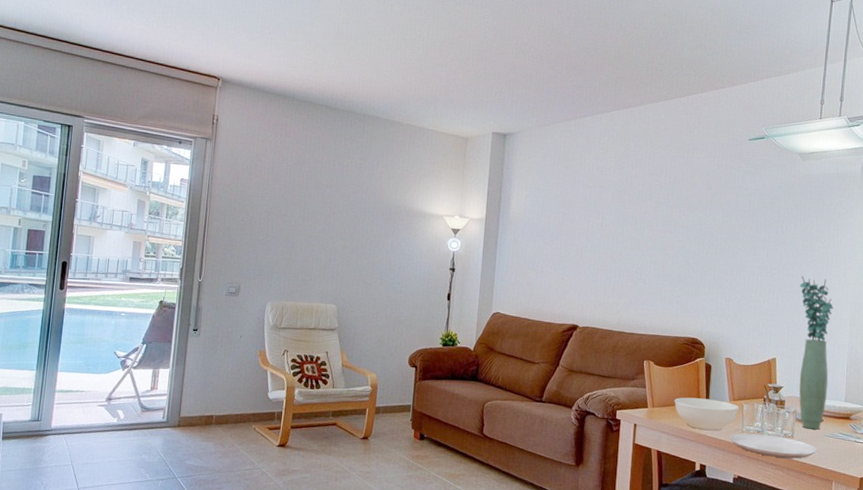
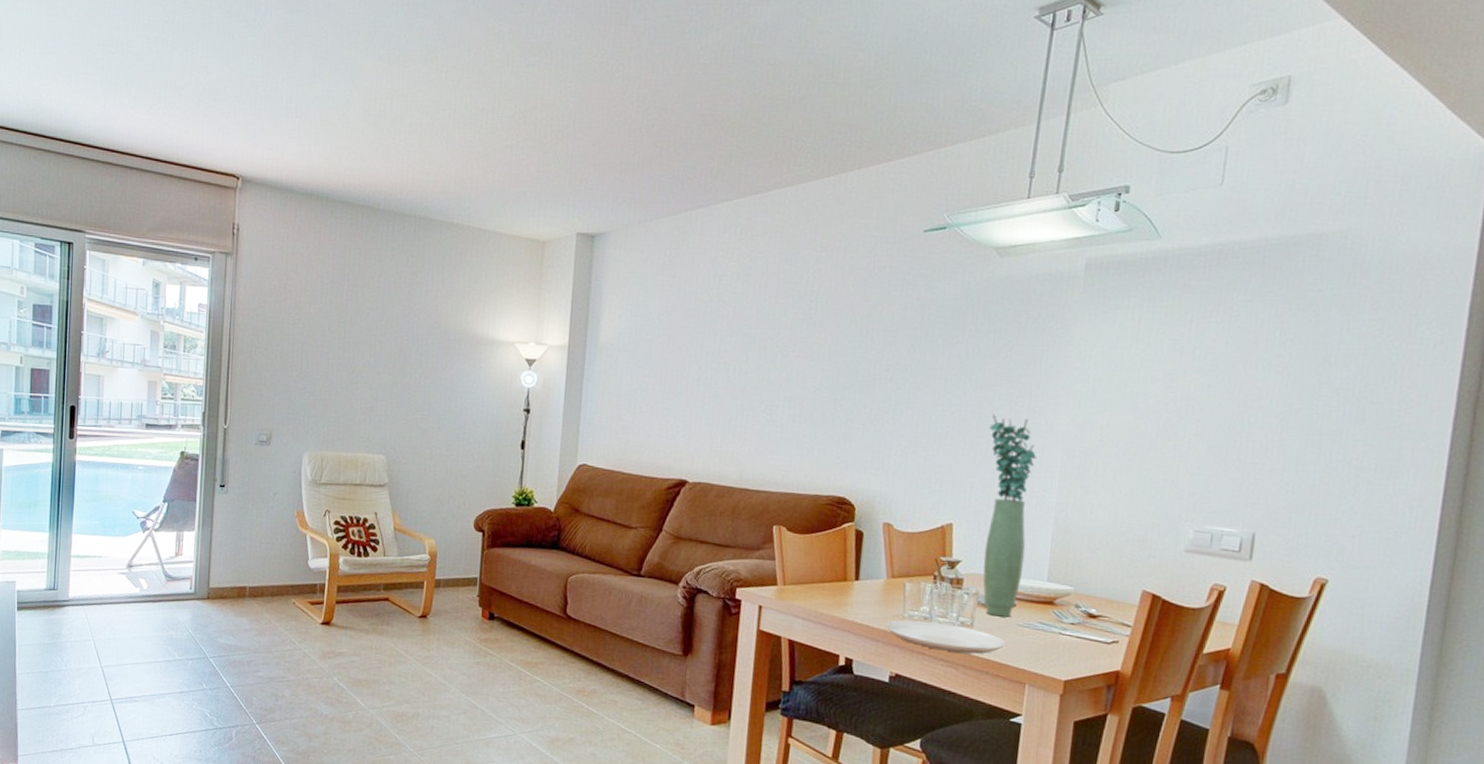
bowl: present [674,397,740,431] -> none [812,572,901,617]

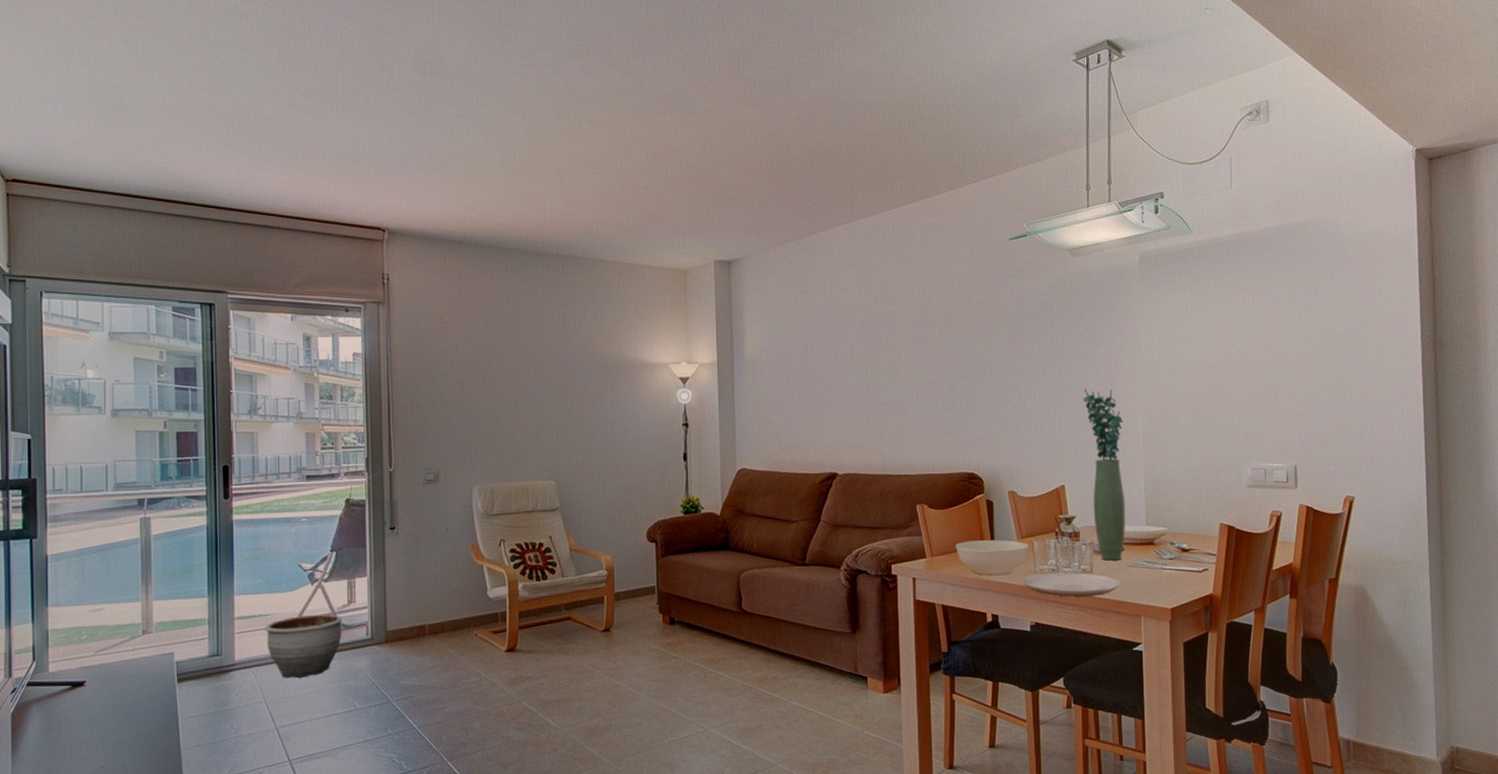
planter pot: none [97,561,170,622] -> present [264,614,343,678]
bowl: none [812,572,901,617] -> present [955,540,1030,576]

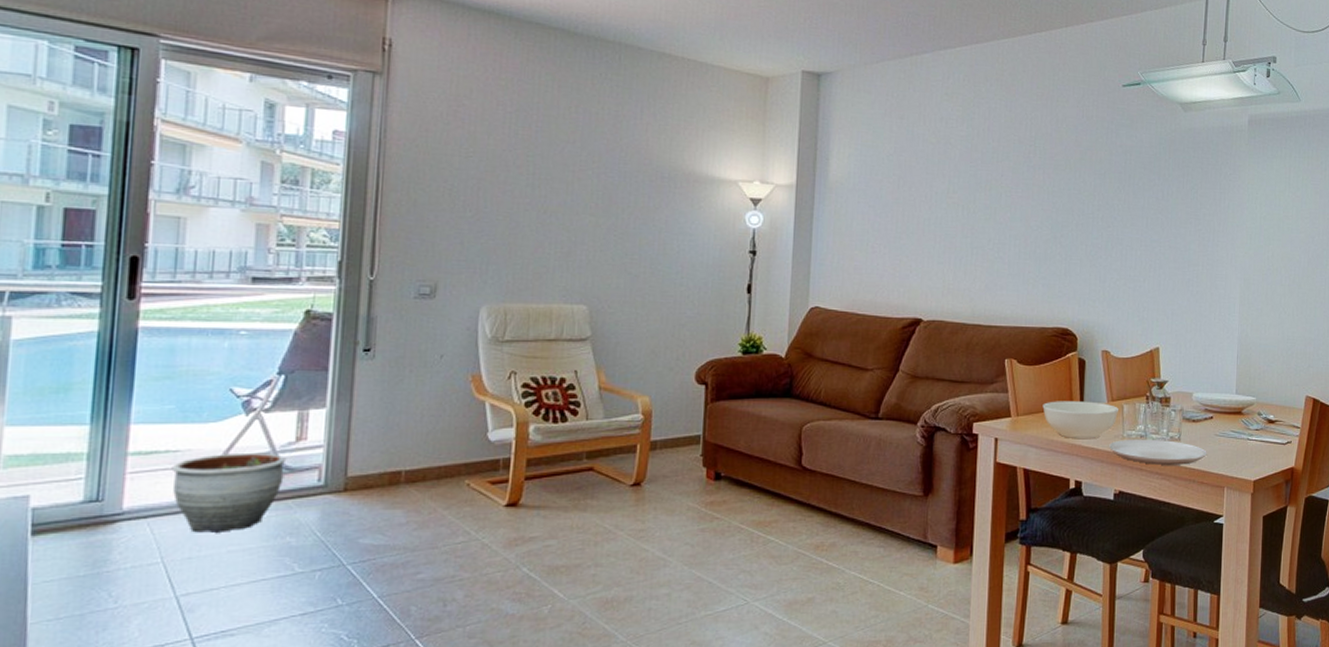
vase: present [1082,388,1126,561] -> none [1183,248,1221,429]

